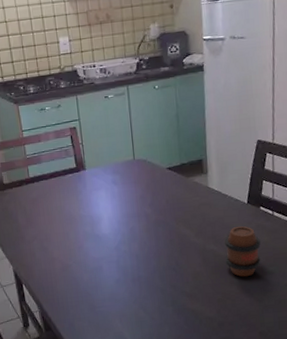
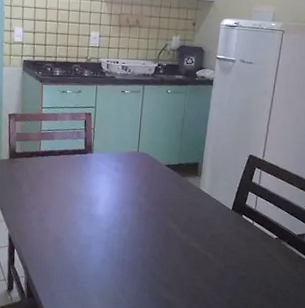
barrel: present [225,226,261,277] -> none [204,229,238,277]

